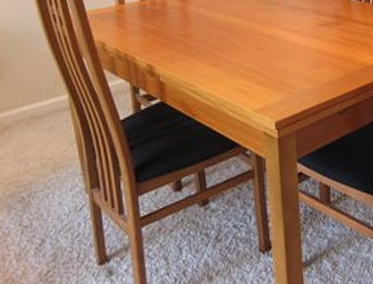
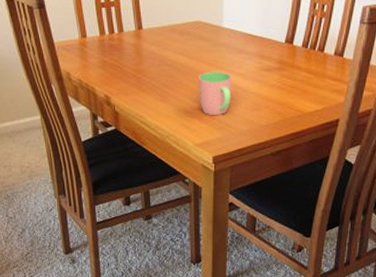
cup: none [252,29,290,78] -> present [198,71,231,116]

